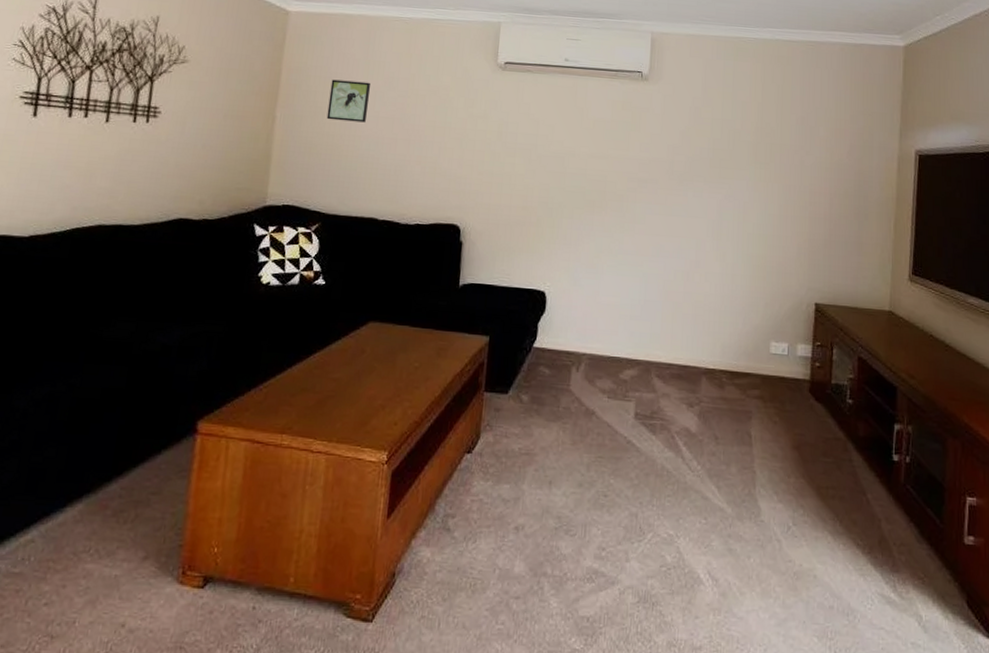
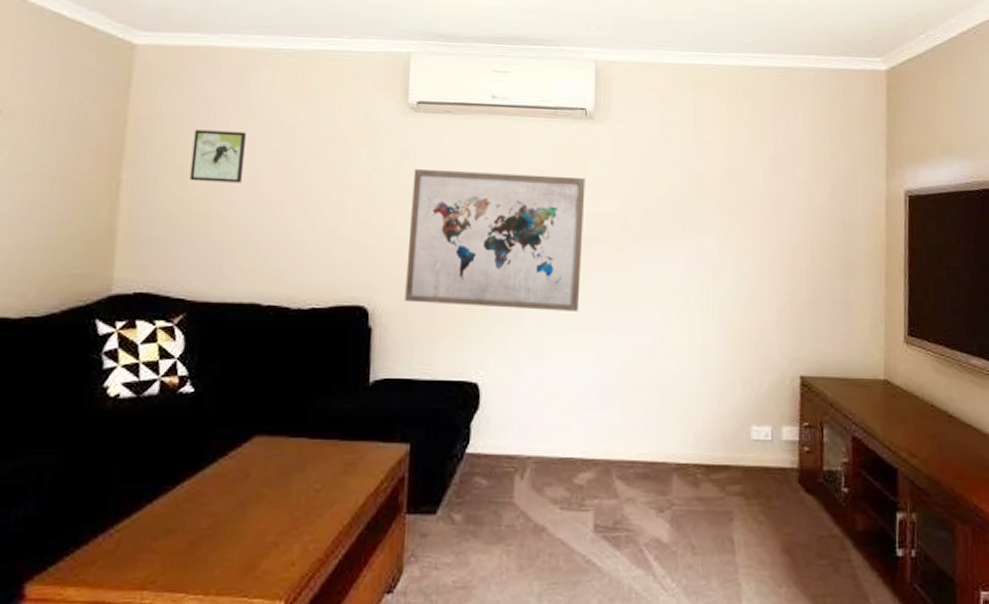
wall art: none [489,116,639,238] -> present [405,168,585,311]

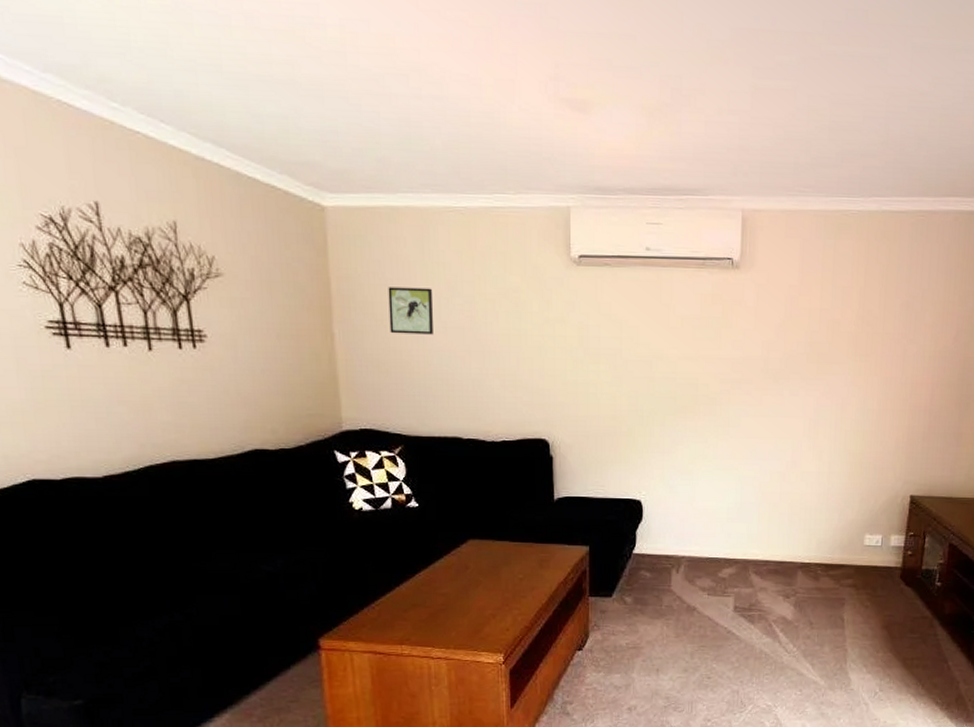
wall art: present [405,168,585,311] -> none [578,318,731,442]

